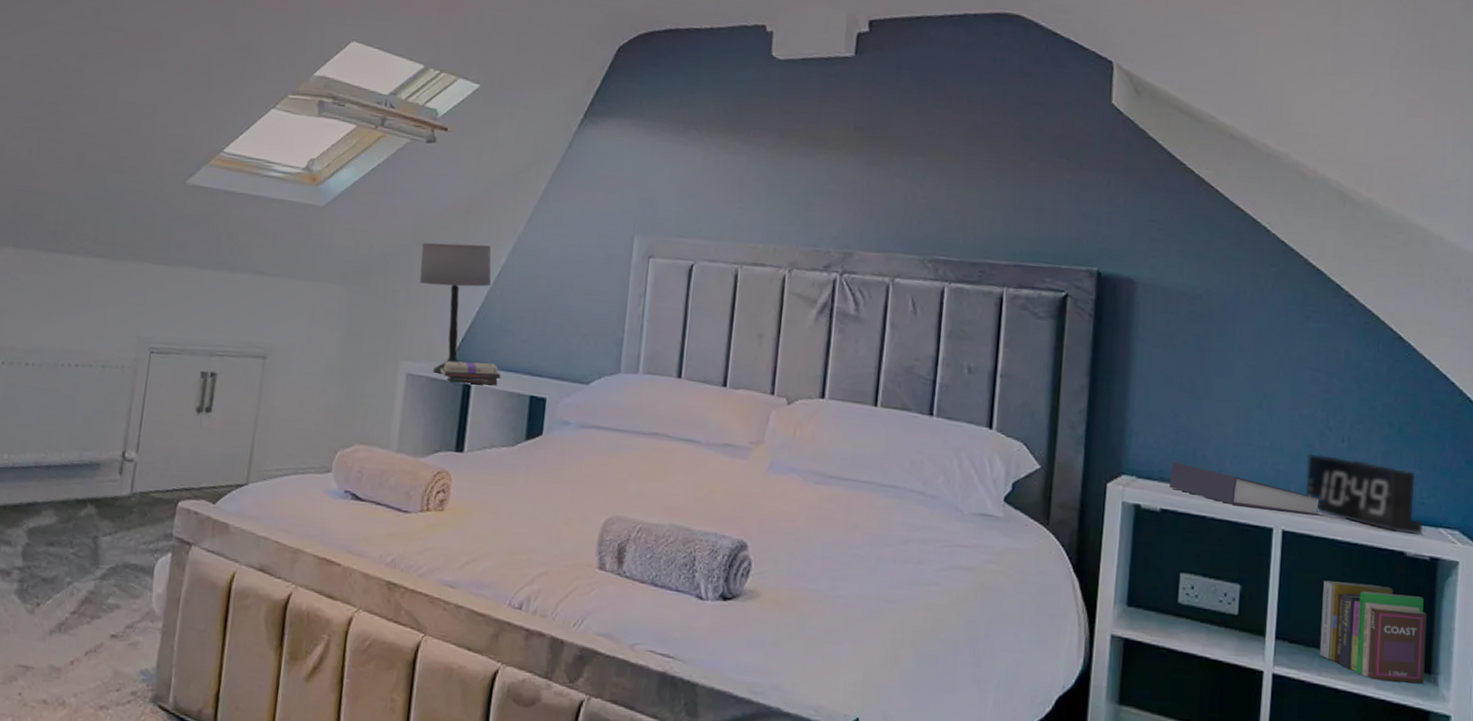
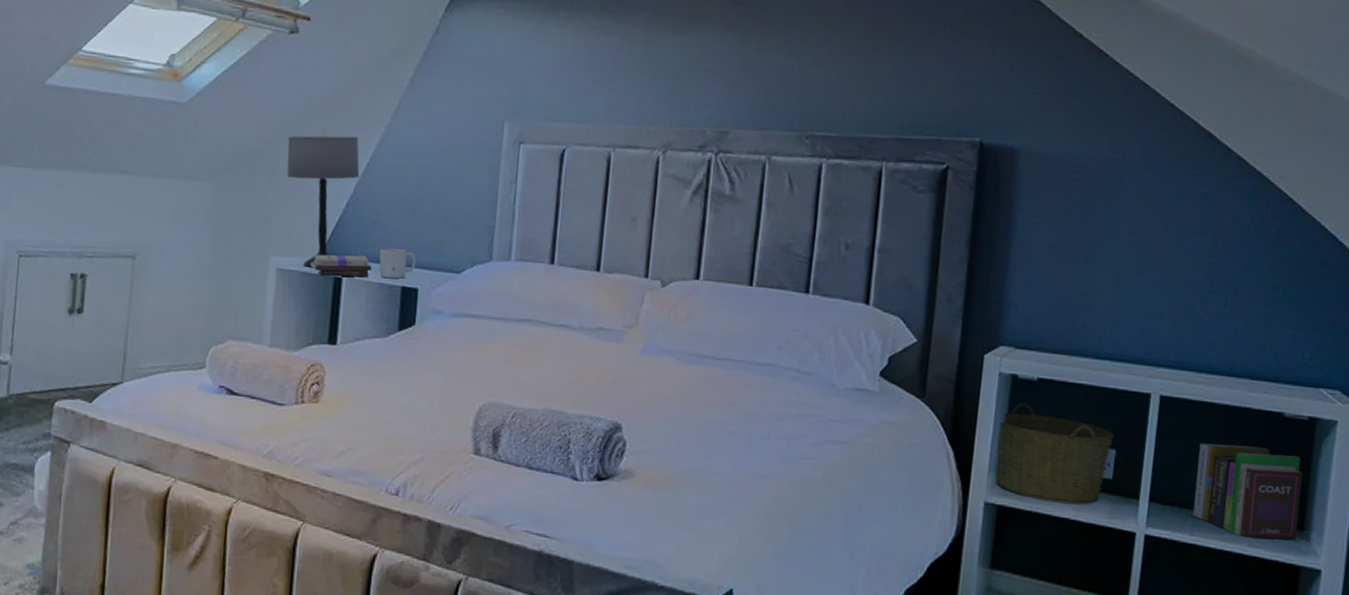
mug: none [508,356,545,388] -> present [379,248,416,279]
basket: none [1119,532,1238,640] -> present [994,402,1114,505]
book: present [1169,462,1322,515] -> none [1047,332,1202,379]
alarm clock: present [1305,453,1423,535] -> none [1185,318,1303,396]

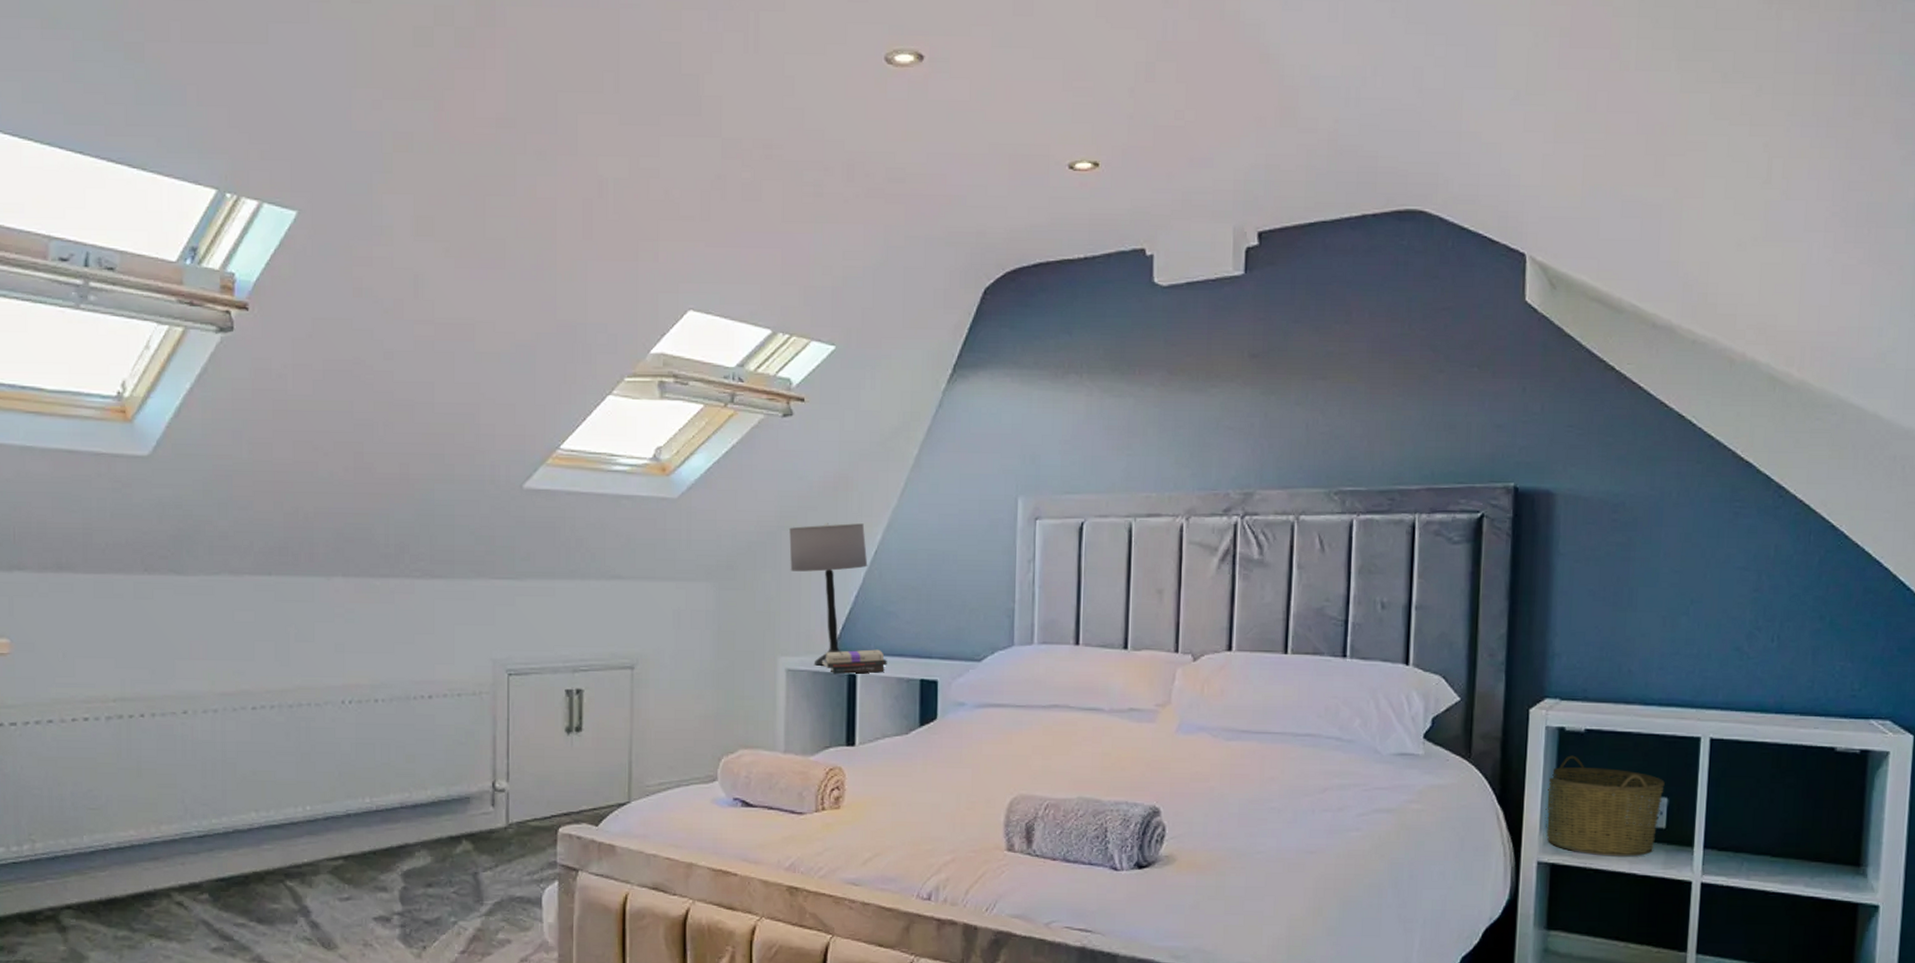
mug: present [379,248,416,279] -> none [894,640,934,672]
books: present [1193,443,1303,541] -> none [1748,784,1857,878]

